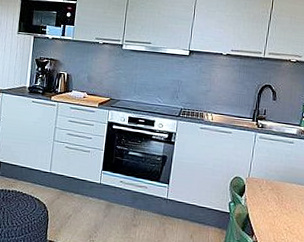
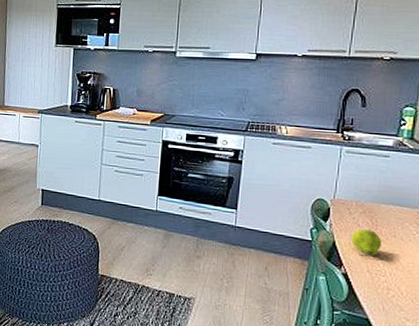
fruit: none [262,203,285,228] -> present [352,229,381,257]

